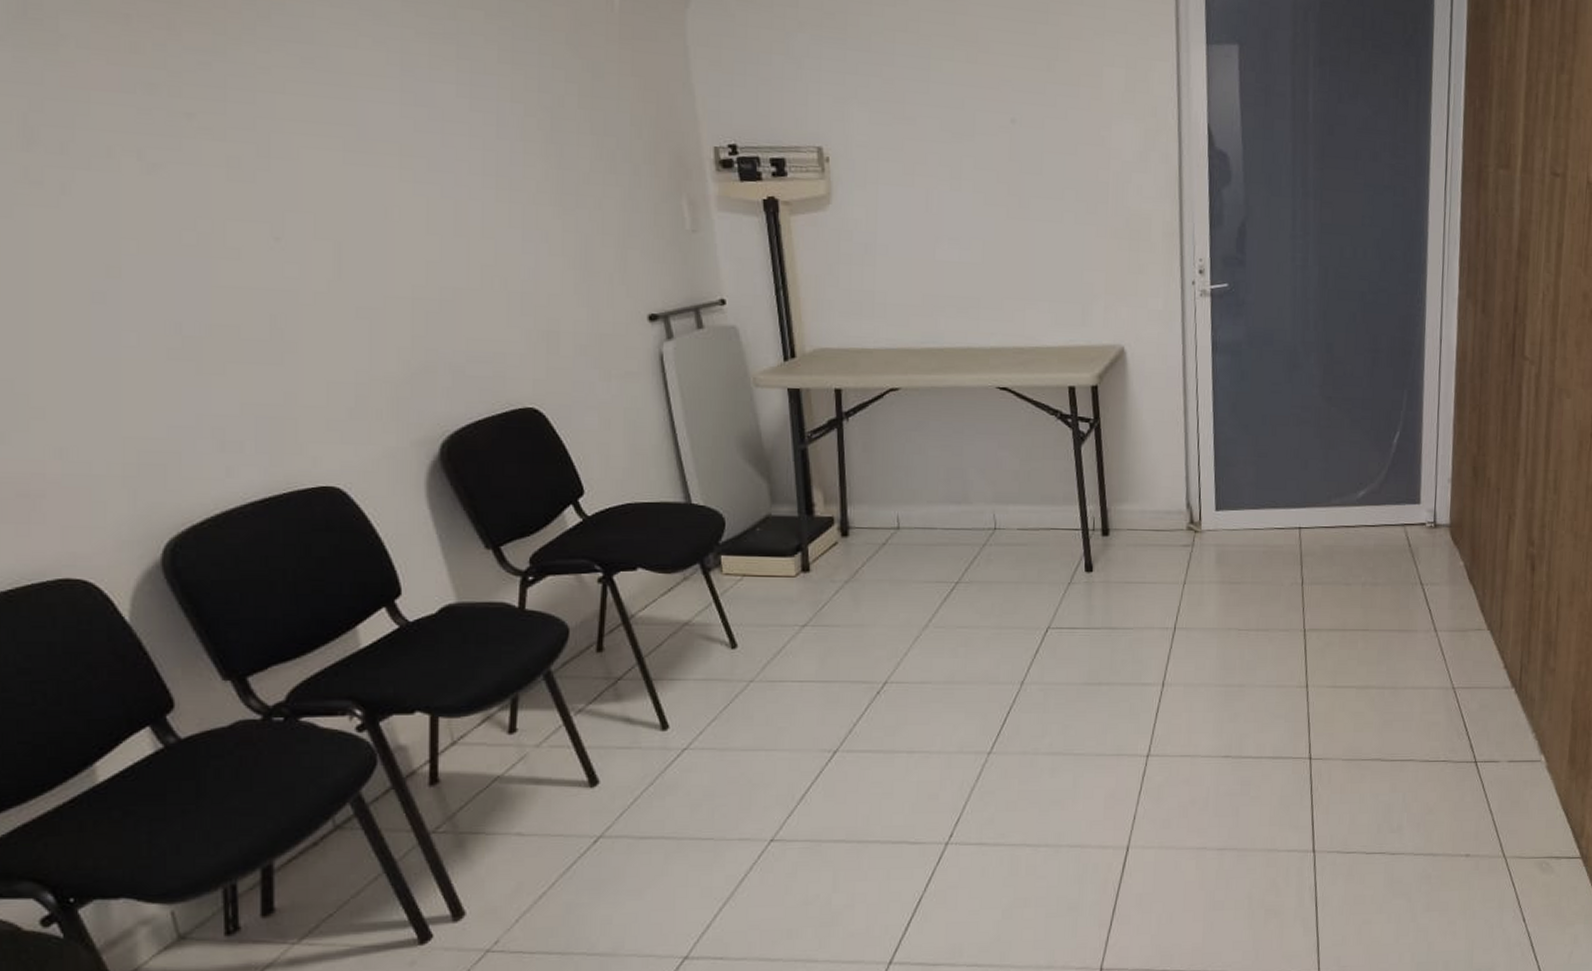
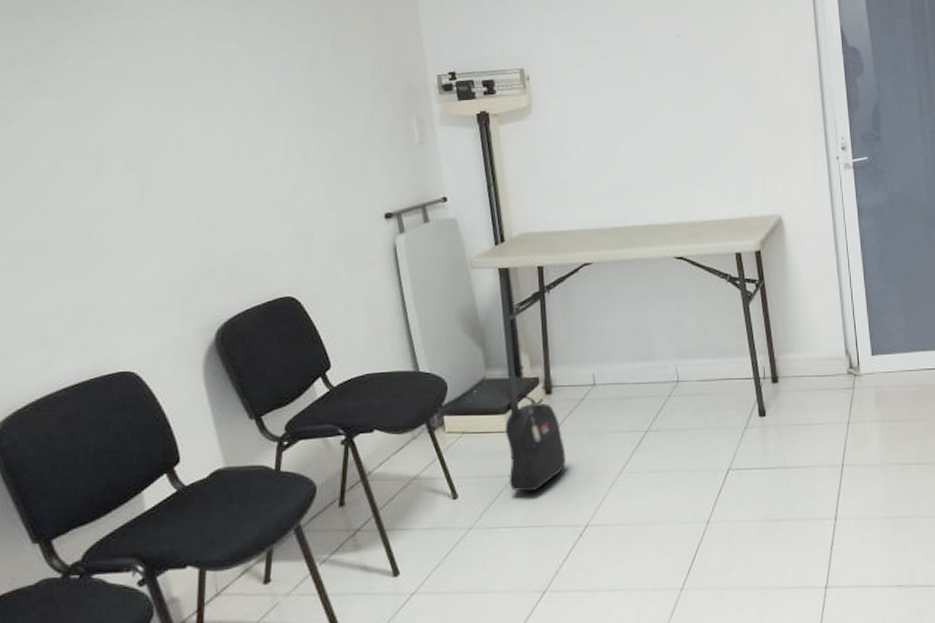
backpack: none [793,534,863,644] -> present [505,394,566,492]

